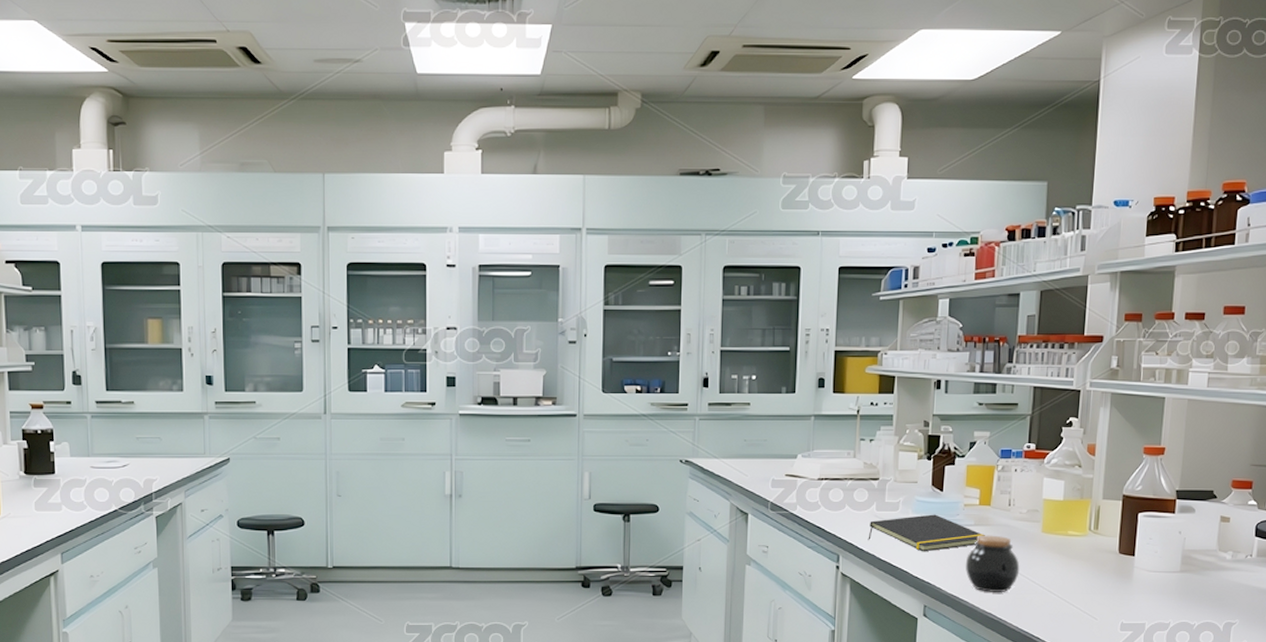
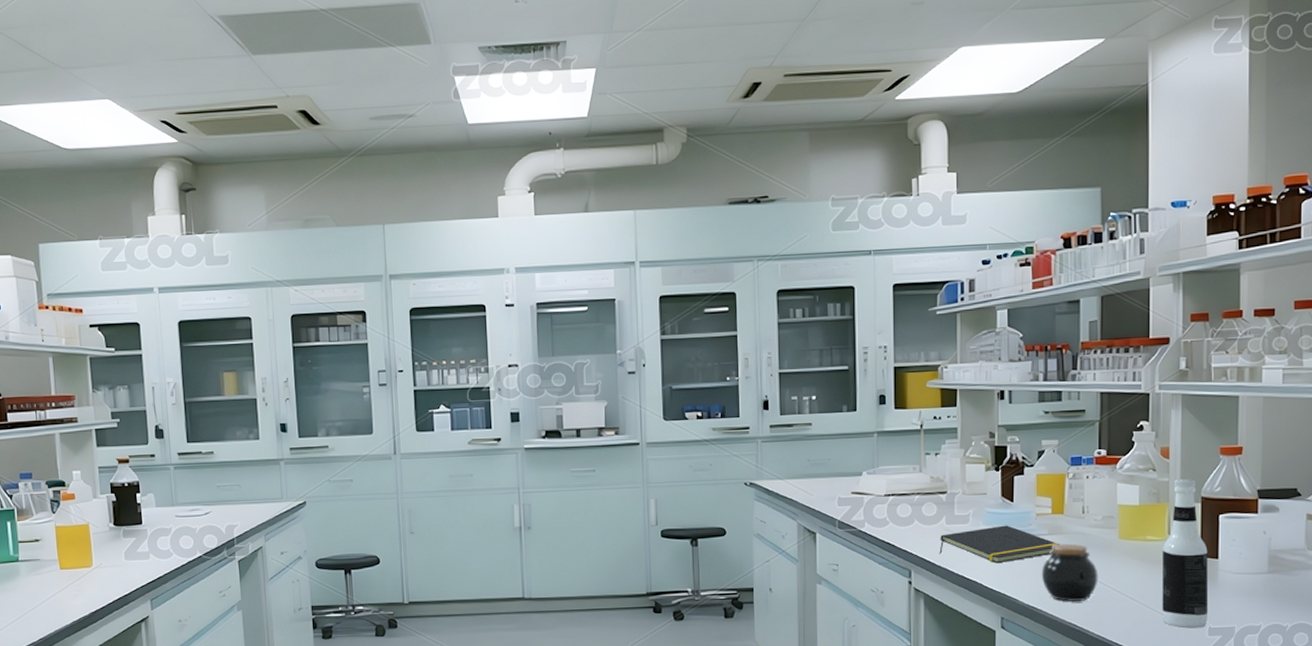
root beer: none [1078,476,1125,623] -> present [1162,478,1209,629]

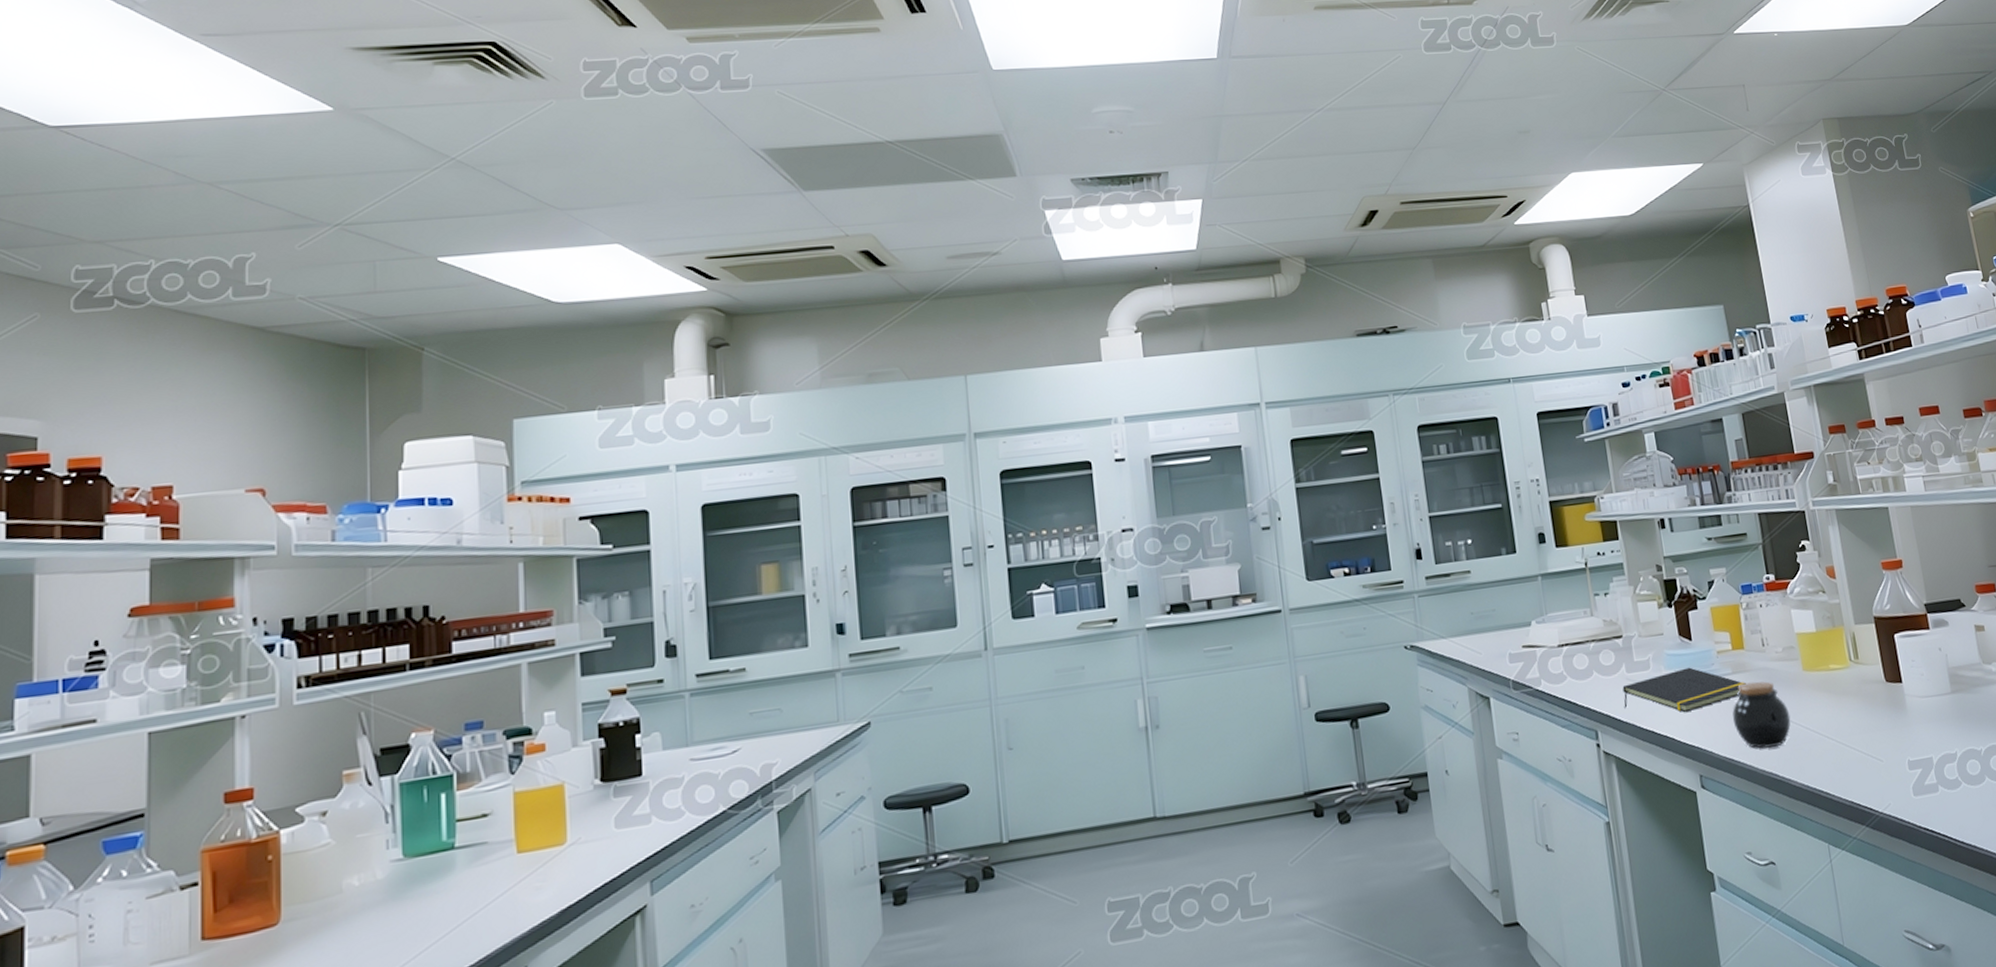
root beer: present [1162,478,1209,629] -> none [1844,598,1905,765]

